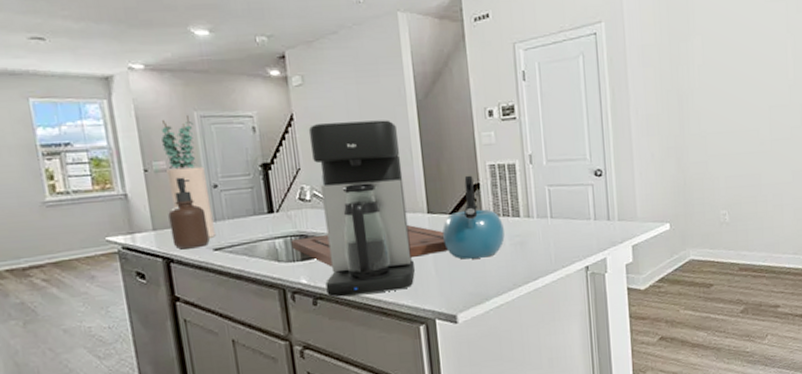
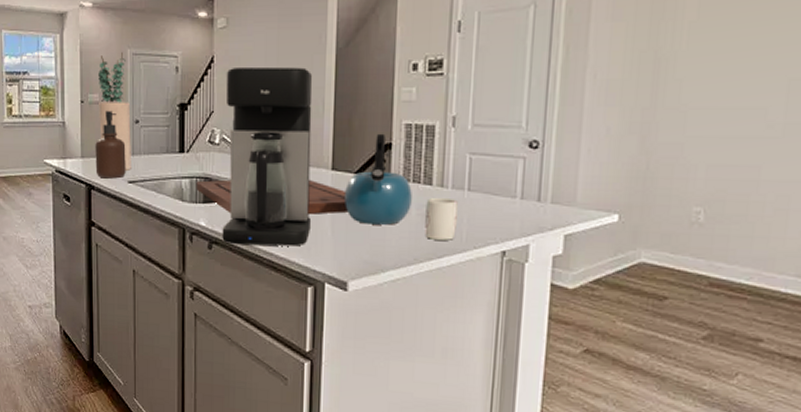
mug: none [517,226,546,265] -> present [425,197,458,240]

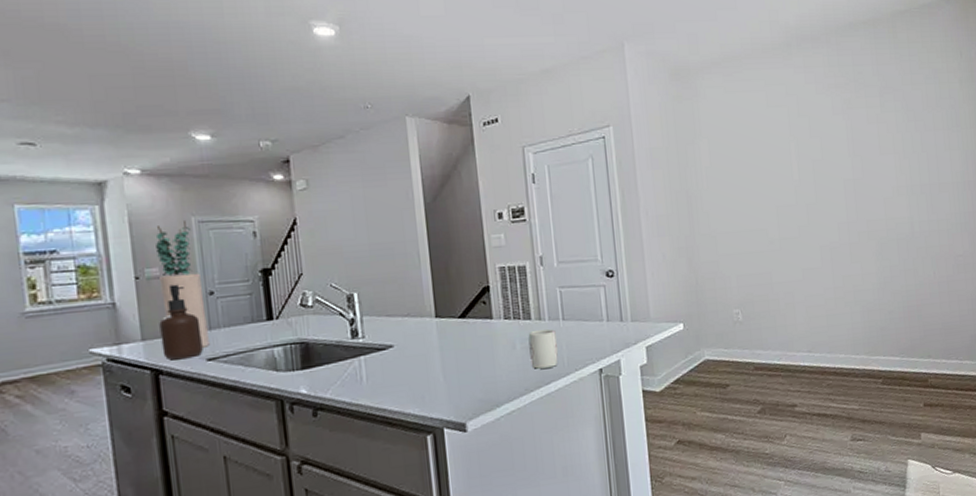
cutting board: present [196,180,348,214] -> none [290,330,457,376]
coffee maker: present [222,67,312,246] -> none [312,223,422,407]
kettle: present [343,133,412,225] -> none [450,278,516,365]

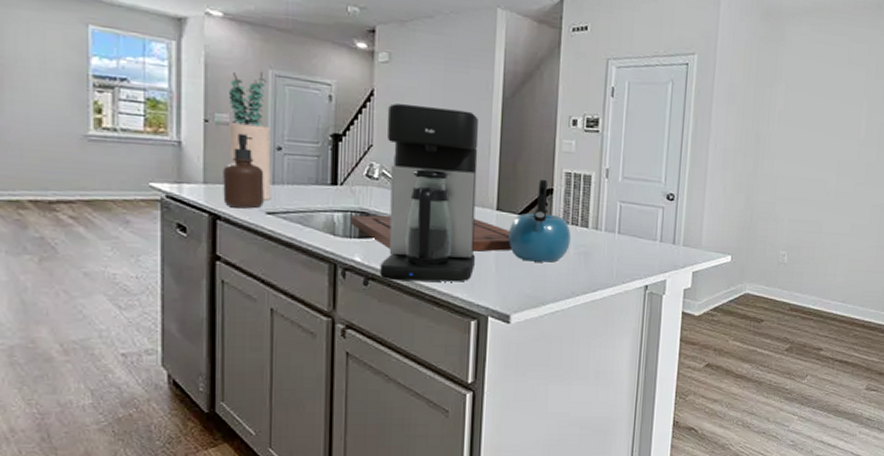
cutting board: none [290,330,457,376] -> present [350,215,511,252]
coffee maker: none [312,223,422,407] -> present [380,103,479,282]
kettle: none [450,278,516,365] -> present [507,179,571,262]
mug: present [528,329,559,369] -> none [581,238,610,276]

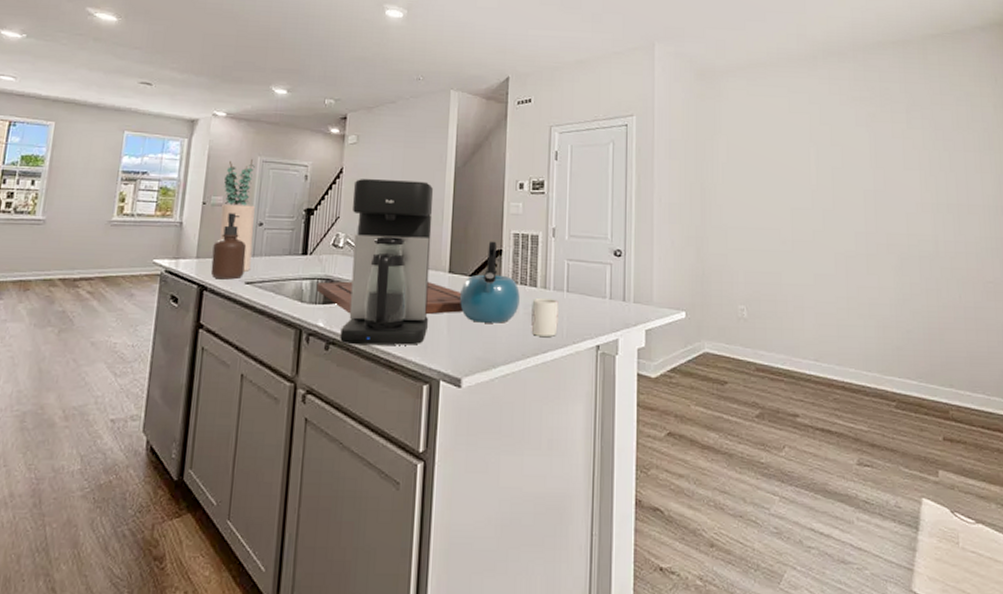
mug: none [581,238,610,276] -> present [531,297,559,337]

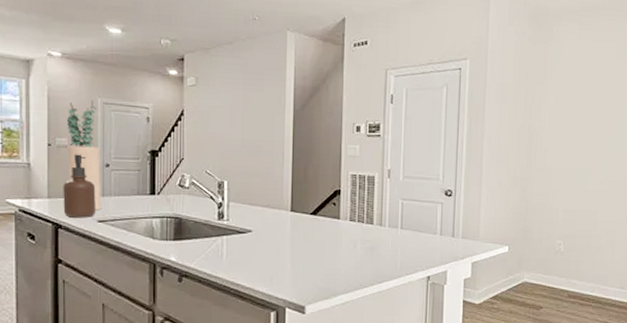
cutting board: present [316,282,463,314] -> none [166,220,305,250]
coffee maker: present [340,179,433,345] -> none [192,121,274,277]
kettle: present [459,241,520,323] -> none [301,181,357,257]
mug: present [531,297,559,337] -> none [368,234,393,269]

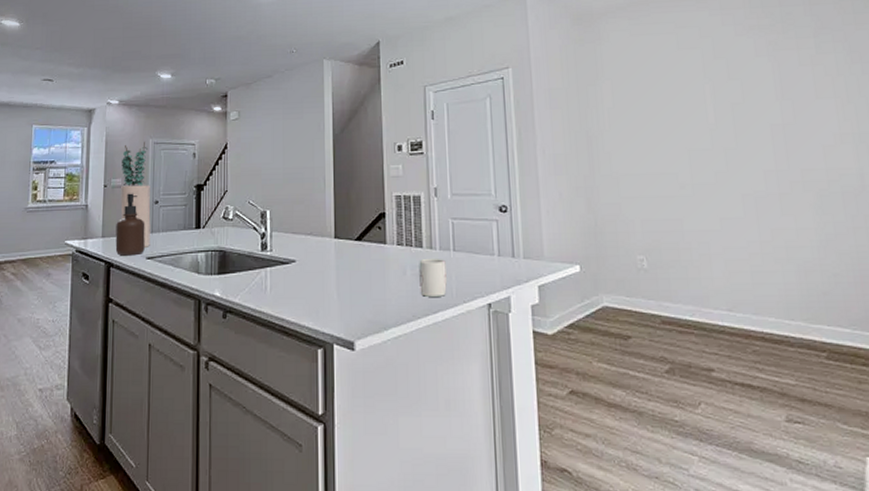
mug: none [368,234,393,269] -> present [419,258,447,297]

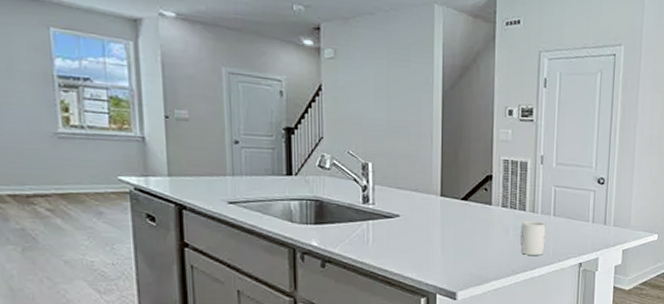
soap dispenser: present [115,193,145,256] -> none [185,128,225,199]
vase: present [120,142,151,249] -> none [187,70,231,193]

